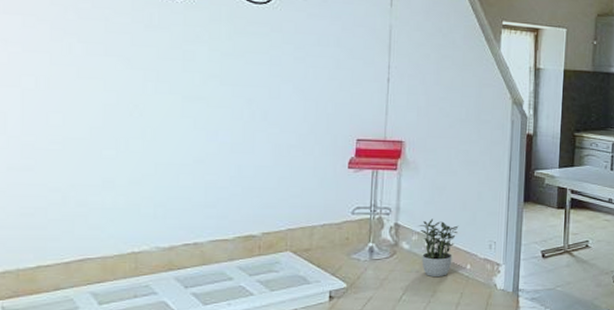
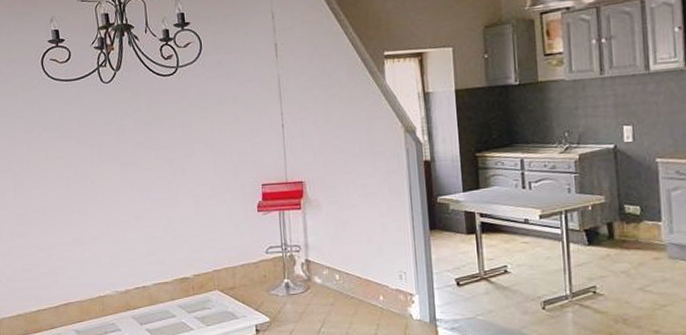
potted plant: present [419,219,459,276] -> none [328,253,367,309]

